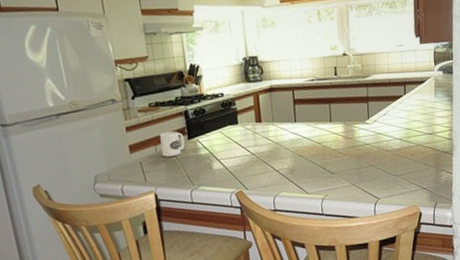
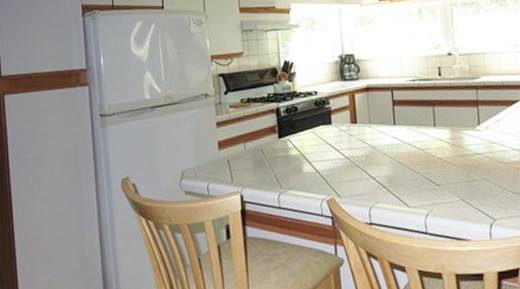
mug: present [160,131,185,157] -> none [250,129,275,156]

